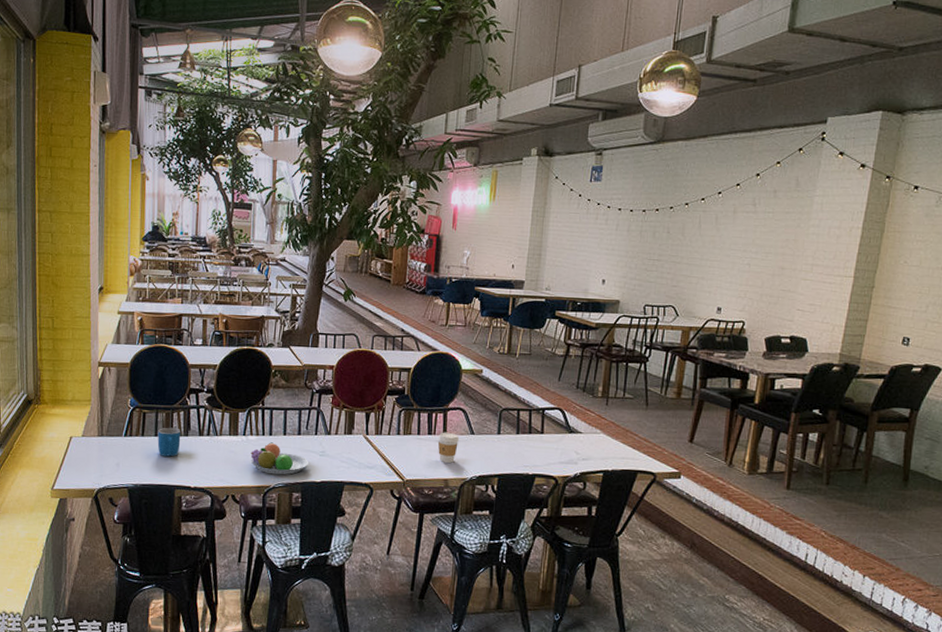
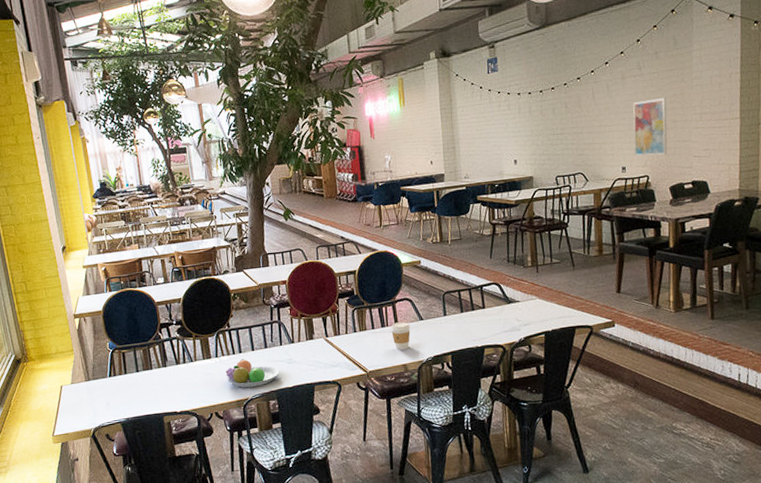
mug: present [157,427,181,457] -> none [138,361,161,389]
wall art: none [734,240,778,303] -> present [633,97,668,157]

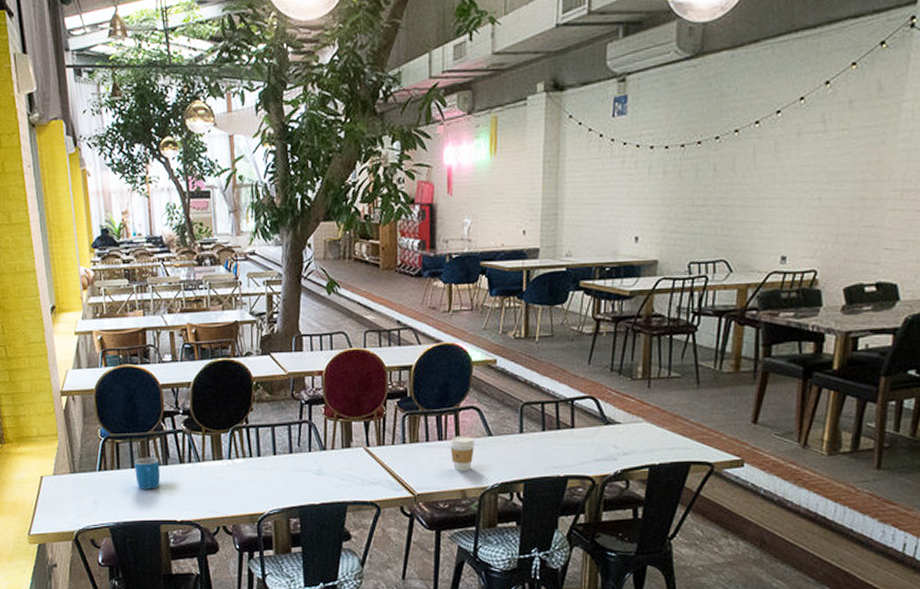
mug: none [138,361,161,389] -> present [134,456,161,490]
fruit bowl: present [225,359,279,388] -> none [239,464,304,500]
wall art: present [633,97,668,157] -> none [802,165,857,245]

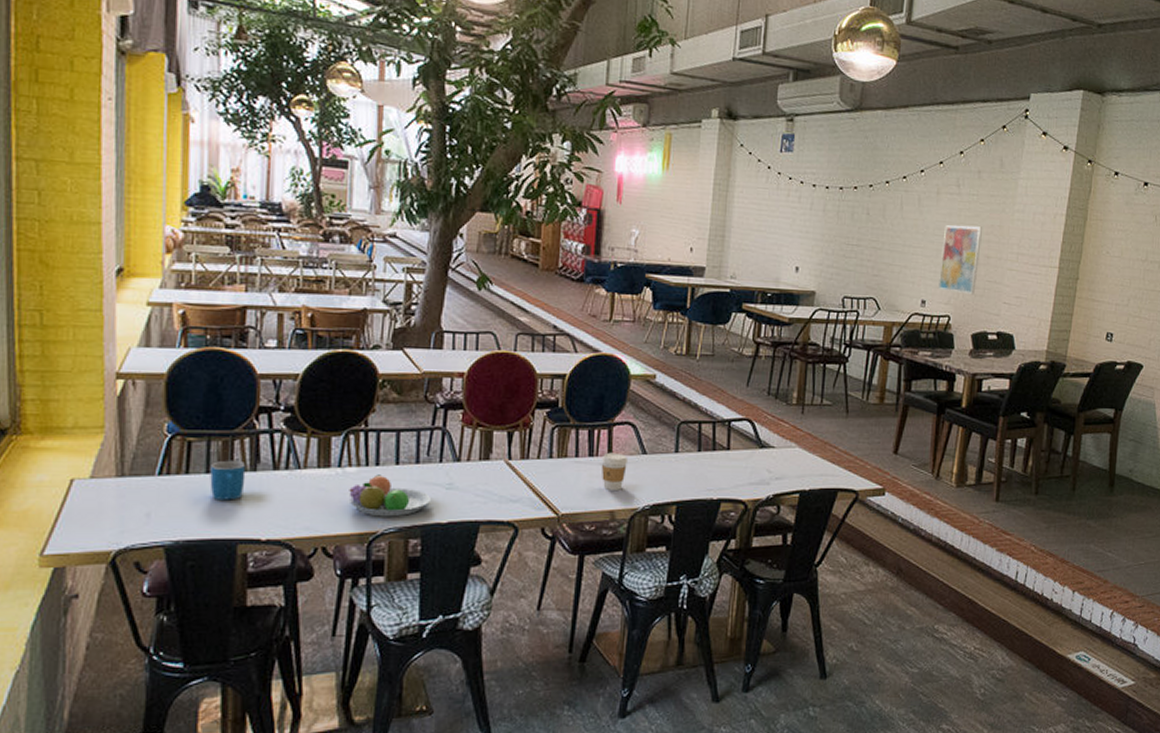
fruit bowl: none [239,464,304,500] -> present [348,474,430,517]
wall art: none [802,165,857,245] -> present [939,225,983,295]

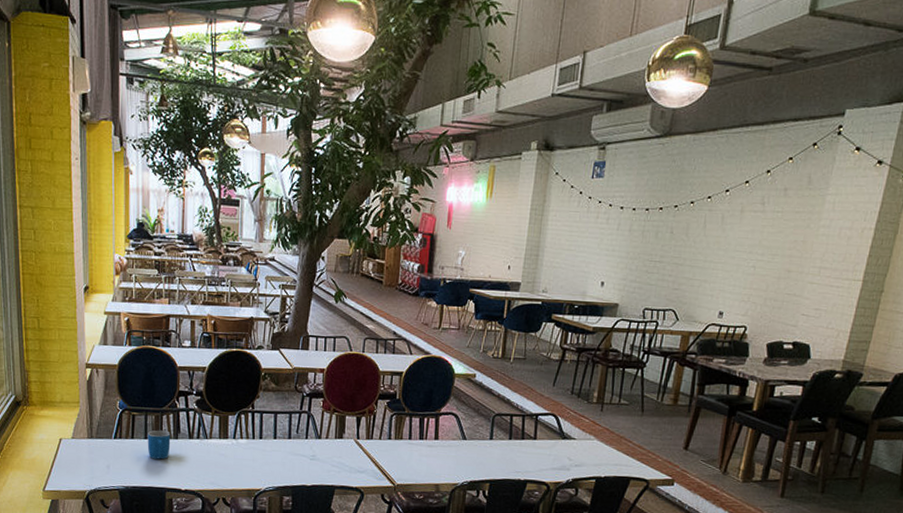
fruit bowl: present [348,474,430,517] -> none [240,446,299,479]
coffee cup: present [601,452,629,490] -> none [429,437,451,468]
wall art: present [939,225,983,295] -> none [737,241,786,307]

